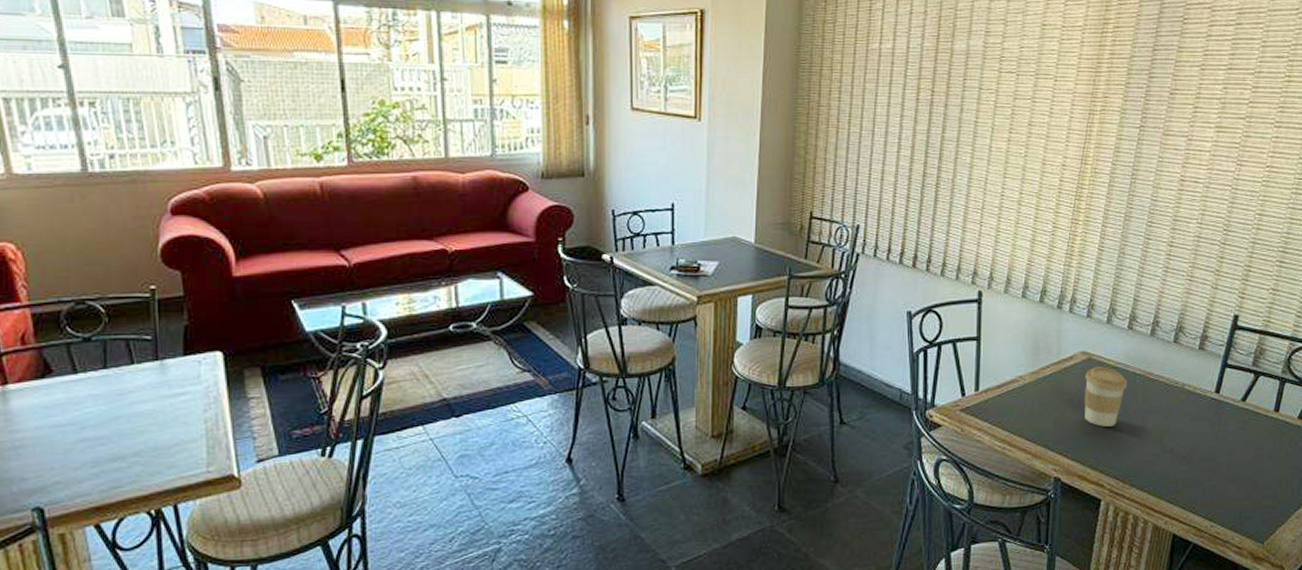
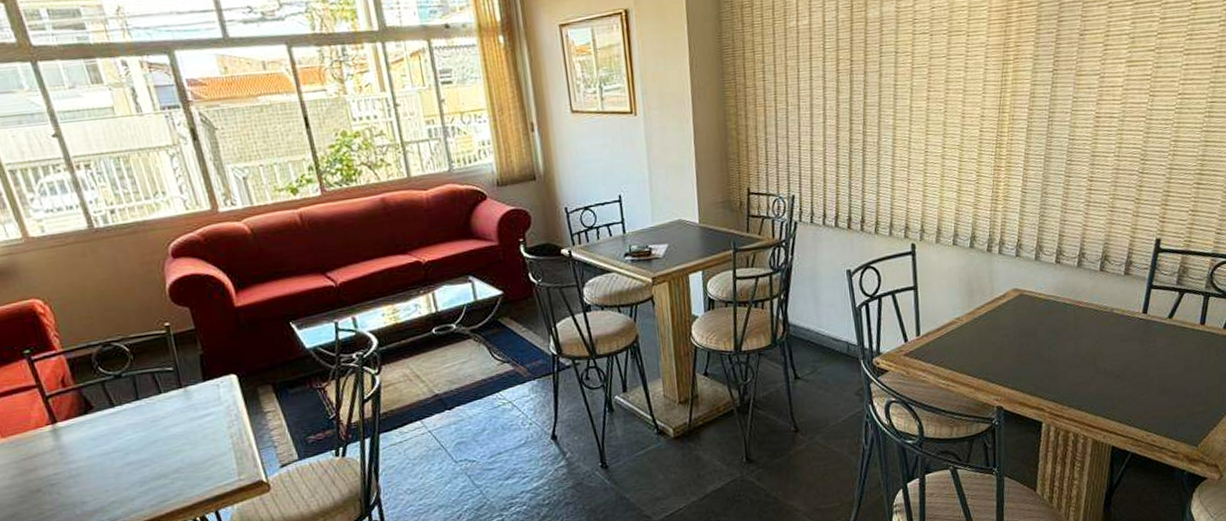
coffee cup: present [1084,367,1127,427] -> none [1019,301,1059,356]

